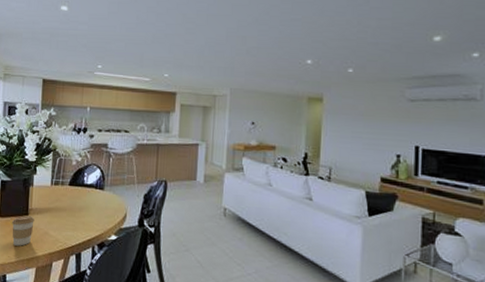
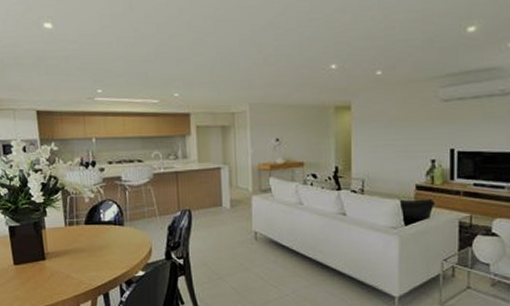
coffee cup: present [11,215,35,246] -> none [28,260,53,292]

